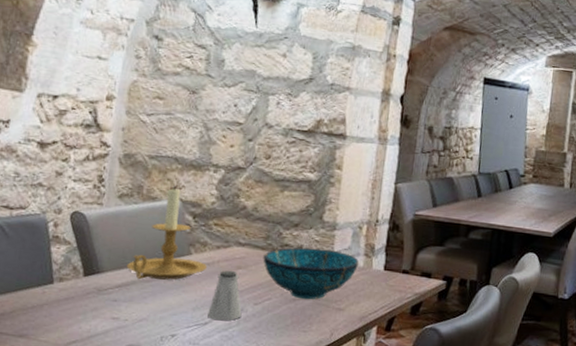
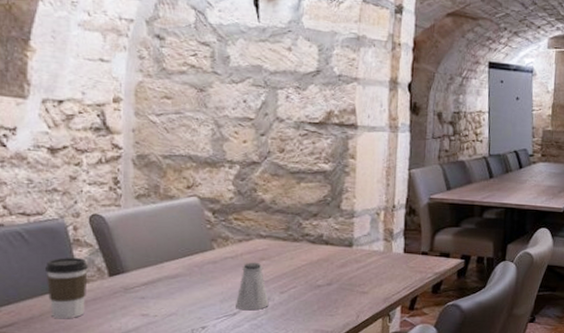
coffee cup: none [21,254,64,318] -> present [46,258,88,319]
candle holder: present [126,185,207,280] -> none [151,183,230,276]
decorative bowl: present [263,247,359,300] -> none [285,236,379,286]

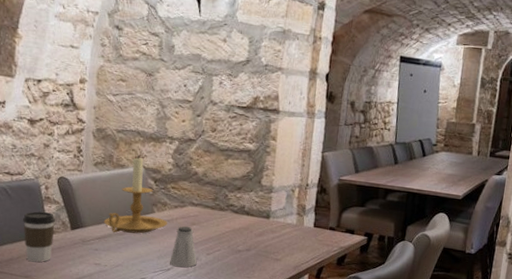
candle holder: none [151,183,230,276] -> present [103,154,167,234]

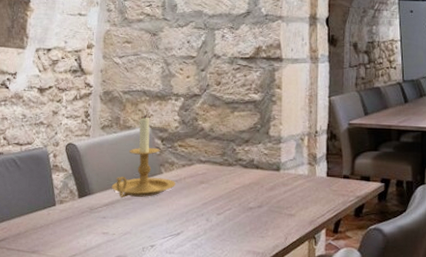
coffee cup: present [23,211,55,263] -> none [31,181,63,236]
saltshaker: present [170,226,197,268] -> none [179,186,208,231]

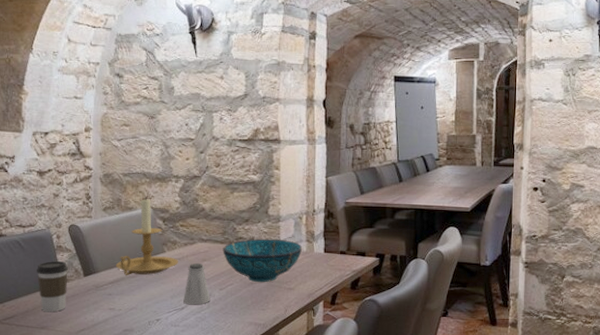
coffee cup: none [31,181,63,236] -> present [37,261,68,312]
saltshaker: none [179,186,208,231] -> present [183,263,210,305]
decorative bowl: none [221,161,303,208] -> present [223,239,302,283]

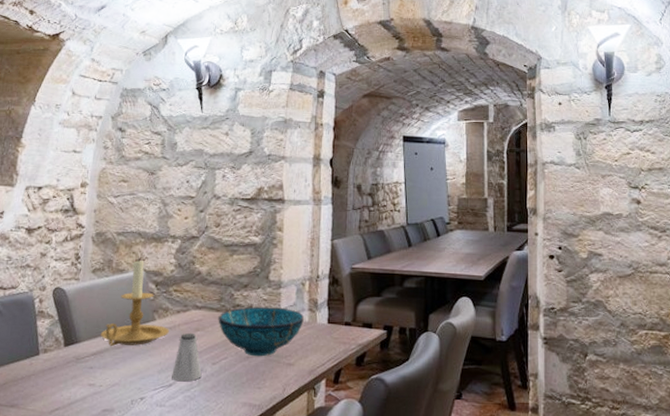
coffee cup: present [37,261,68,312] -> none [13,328,48,388]

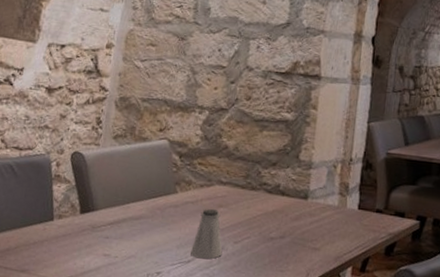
candle holder: present [100,257,169,346] -> none [118,126,191,218]
decorative bowl: present [218,307,304,357] -> none [242,186,334,239]

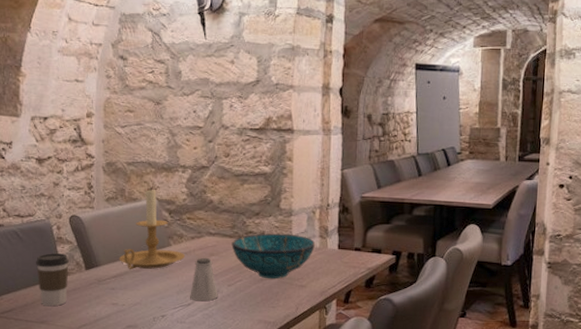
coffee cup: none [25,192,64,254] -> present [36,253,69,307]
candle holder: none [118,126,191,218] -> present [119,186,185,269]
decorative bowl: none [242,186,334,239] -> present [231,233,315,279]

